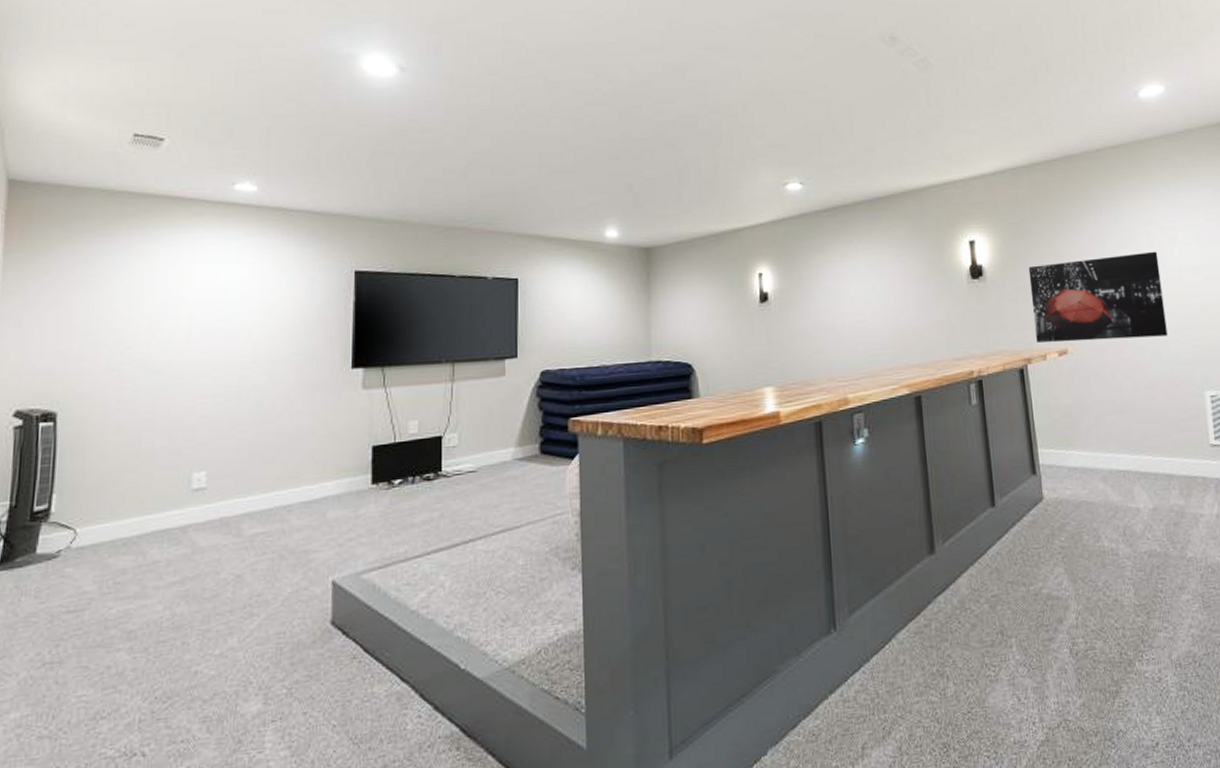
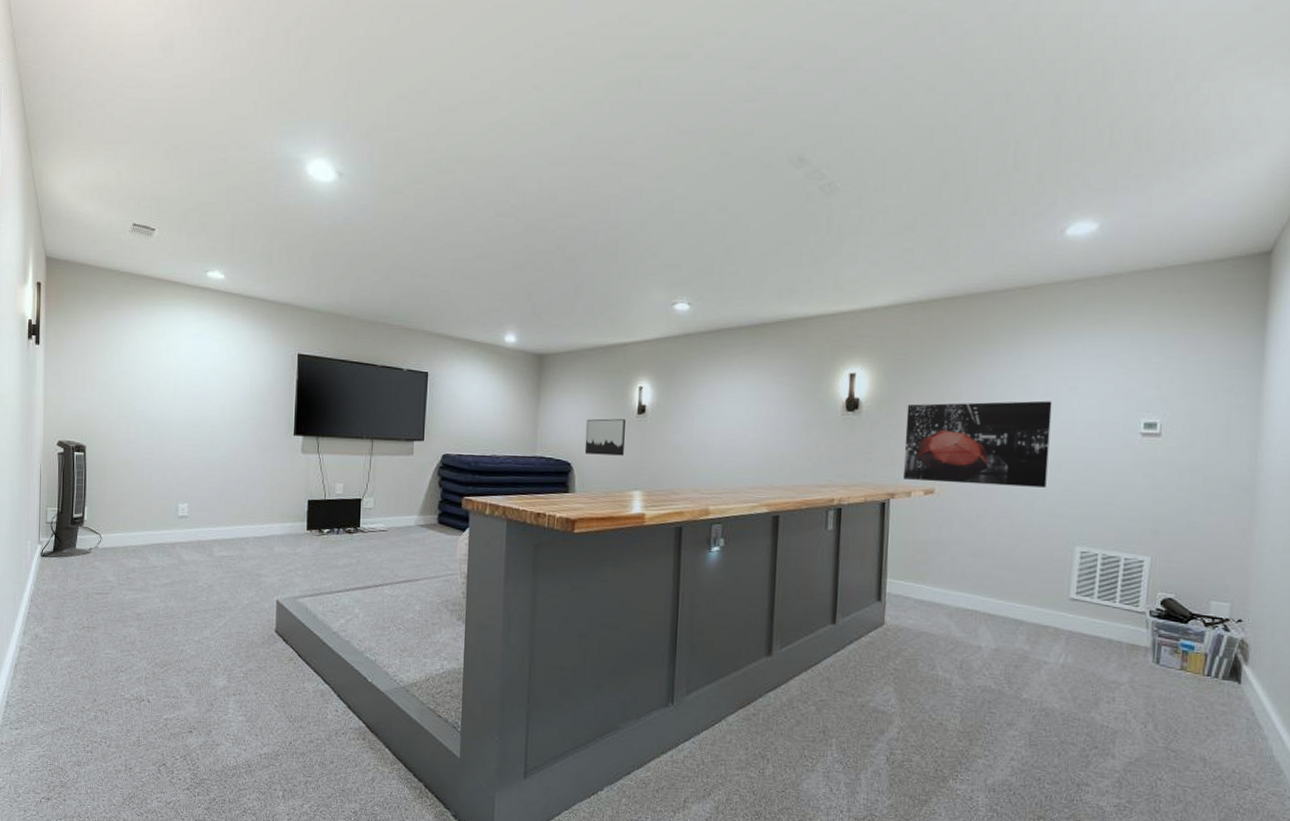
wall art: none [704,310,749,353] -> present [584,418,625,456]

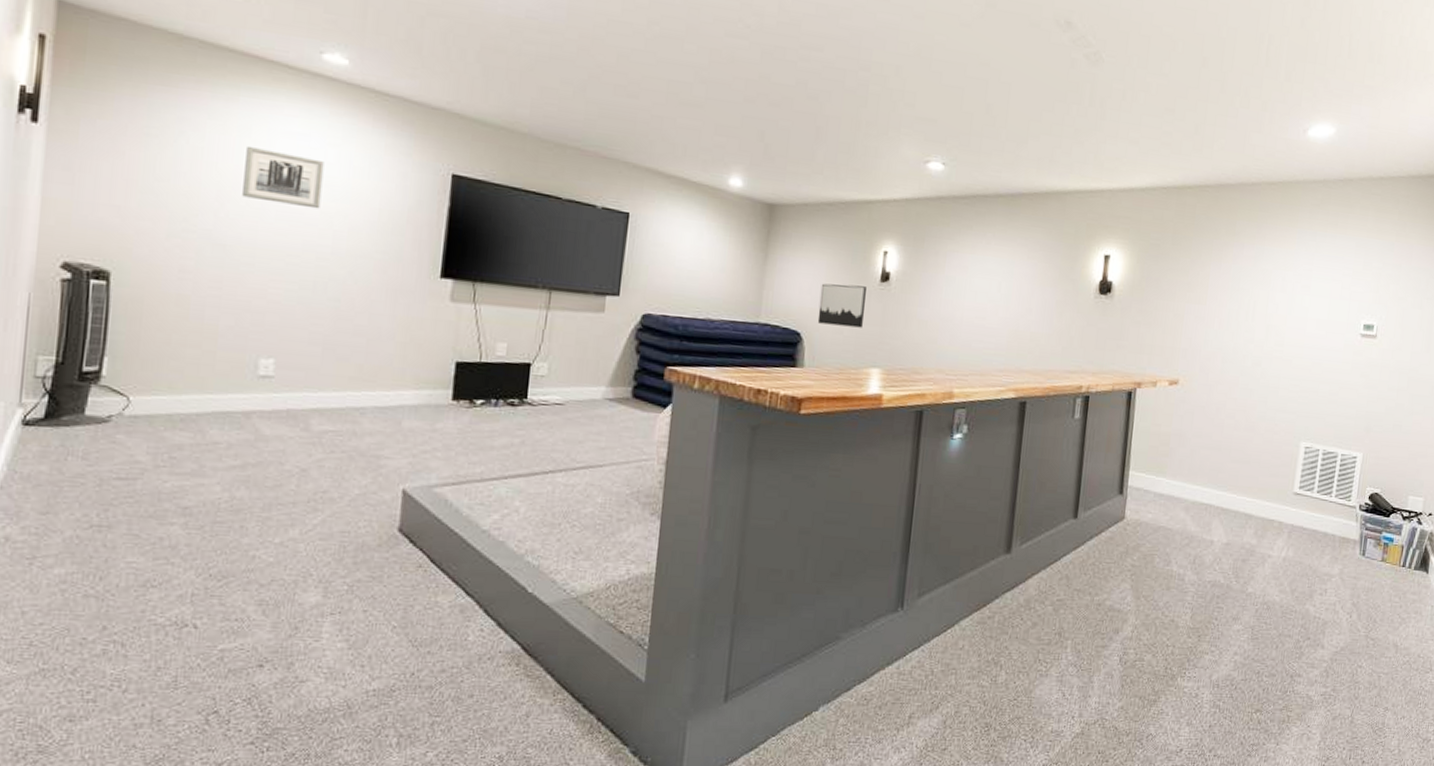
wall art: none [162,346,212,389] -> present [242,145,324,209]
wall art: present [903,400,1052,488] -> none [1151,291,1288,383]

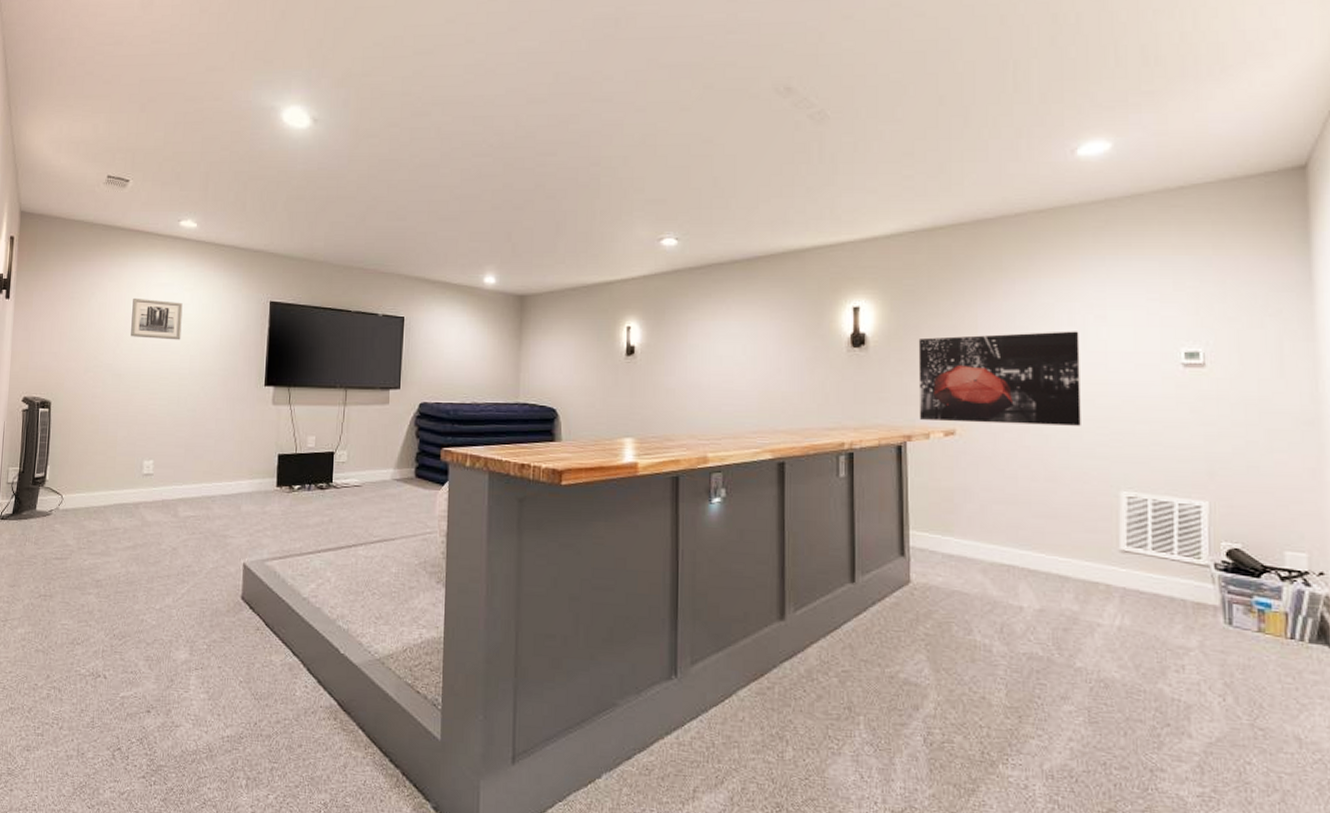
wall art: present [817,283,866,328] -> none [570,361,613,401]
wall art: none [1151,291,1288,383] -> present [918,331,1081,426]

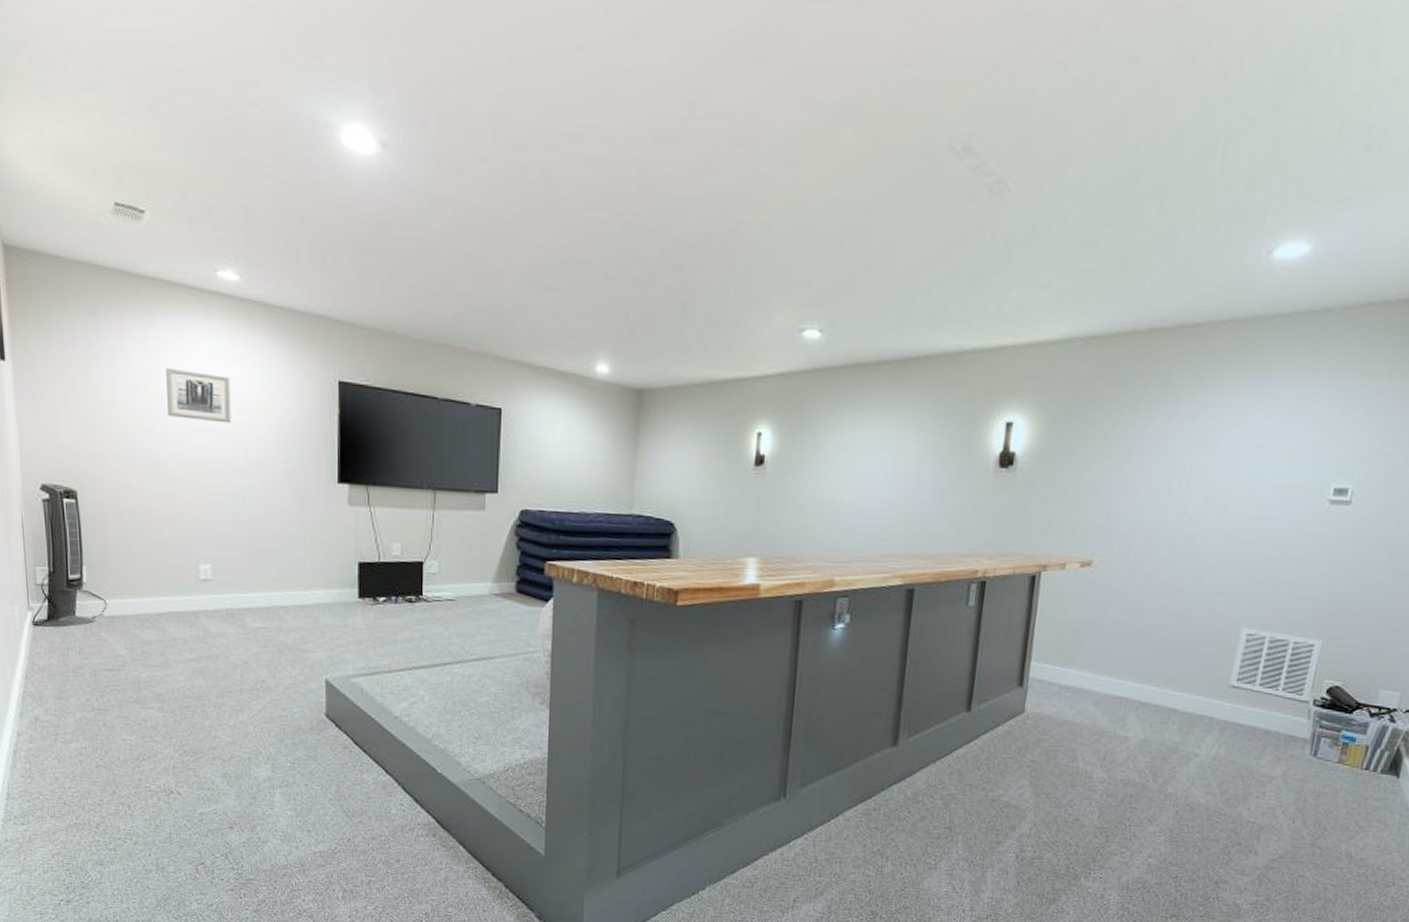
wall art: present [918,331,1081,426] -> none [1059,460,1235,561]

